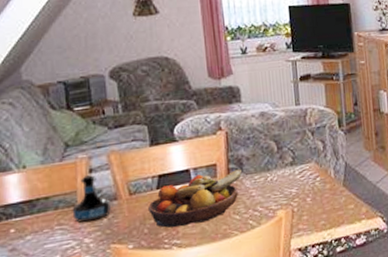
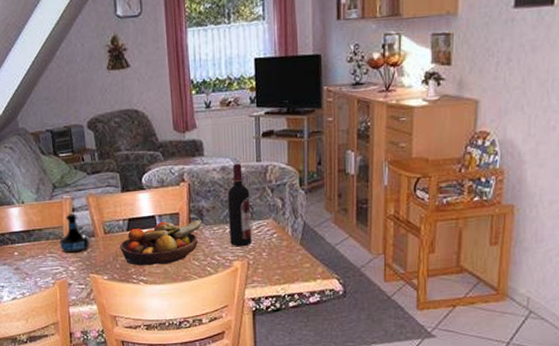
wine bottle: none [268,108,295,194] -> present [228,164,252,247]

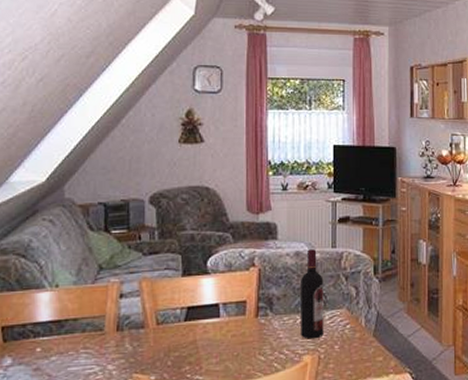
tequila bottle: present [59,214,90,254] -> none [98,300,137,349]
fruit bowl: present [120,219,203,265] -> none [174,308,272,362]

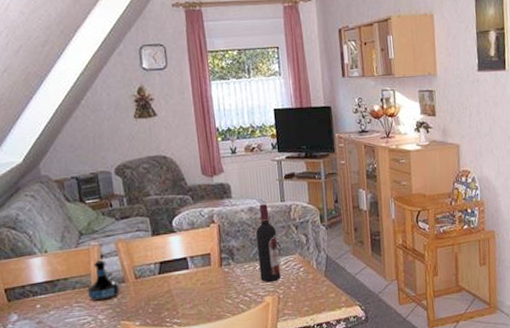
tequila bottle: none [98,300,137,349] -> present [87,260,120,302]

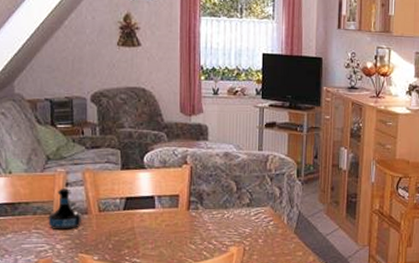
wine bottle: present [256,204,281,282] -> none [228,151,250,233]

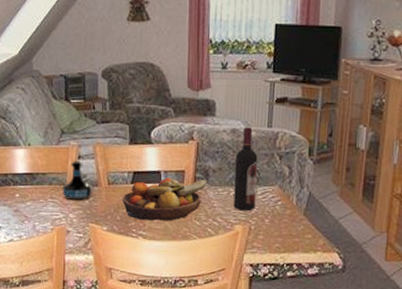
fruit bowl: none [114,202,203,247] -> present [122,177,208,221]
wine bottle: none [228,151,250,233] -> present [233,127,258,211]

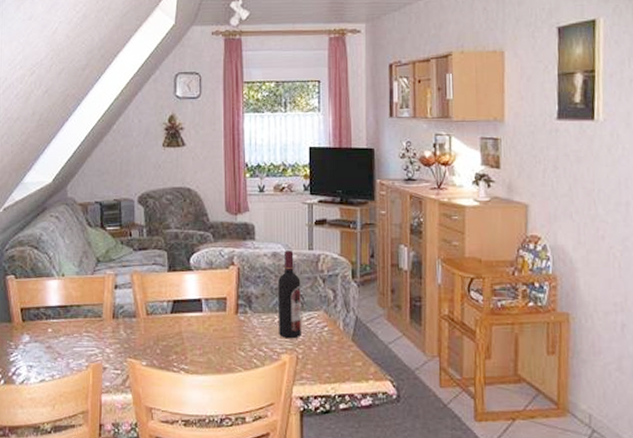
tequila bottle: present [62,161,92,201] -> none [98,291,130,334]
fruit bowl: present [122,177,208,221] -> none [162,306,251,353]

